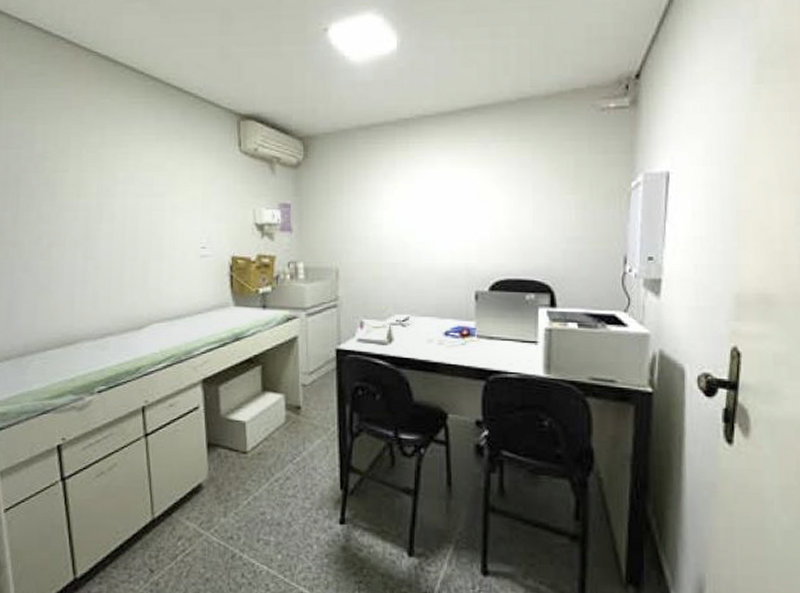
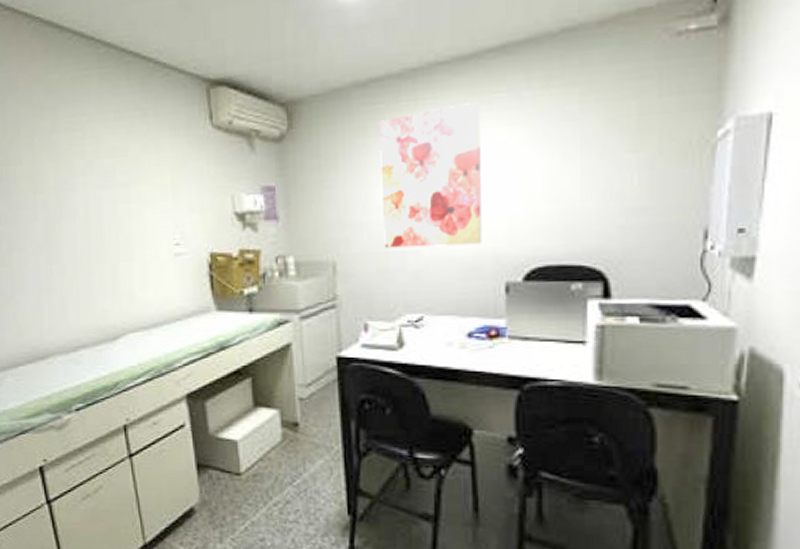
wall art: none [378,147,457,260] -> present [379,101,482,248]

